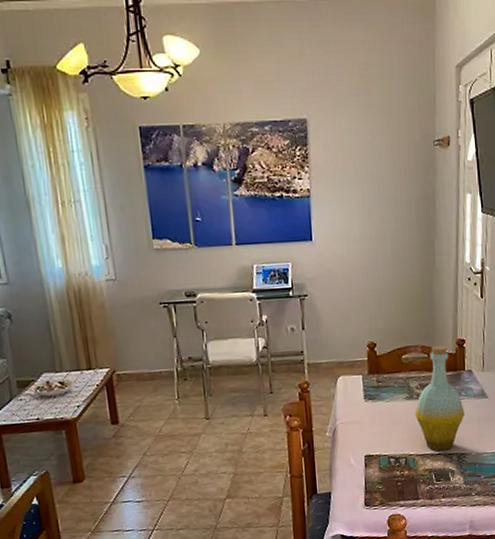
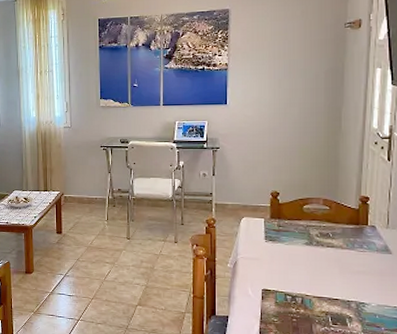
bottle: present [414,345,465,451] -> none [313,200,366,297]

